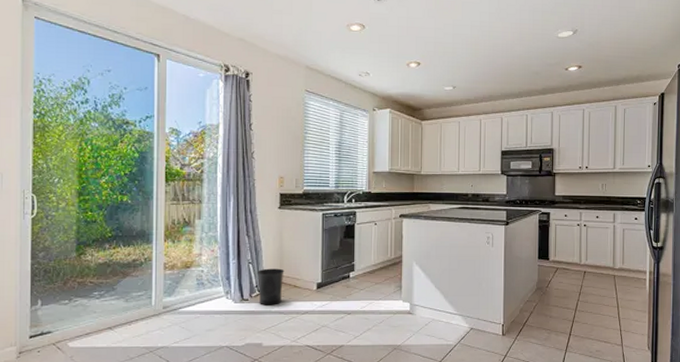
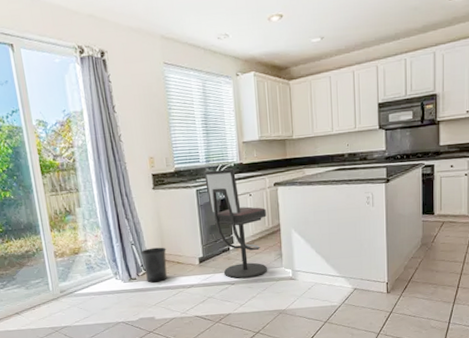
bar stool: none [332,196,390,309] -> present [204,168,267,279]

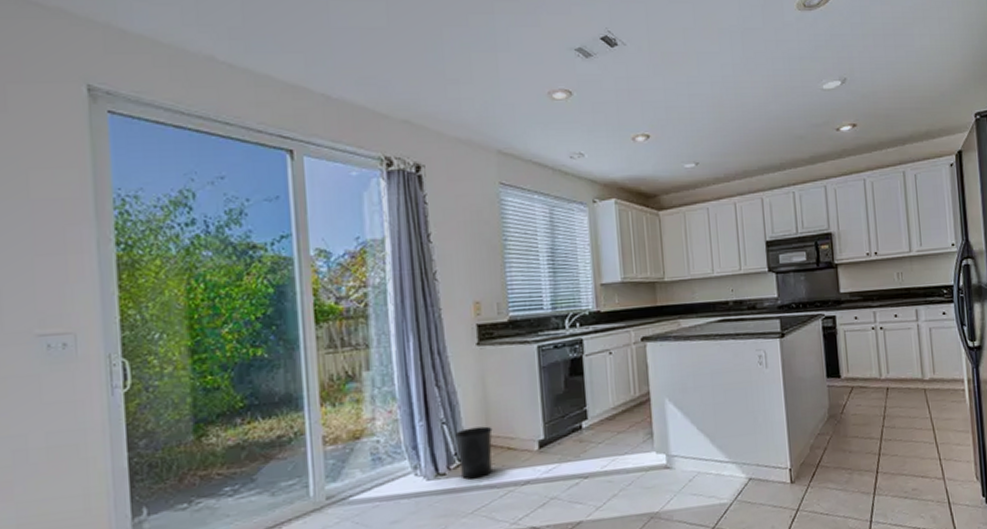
bar stool: present [204,168,267,279] -> none [549,318,633,470]

